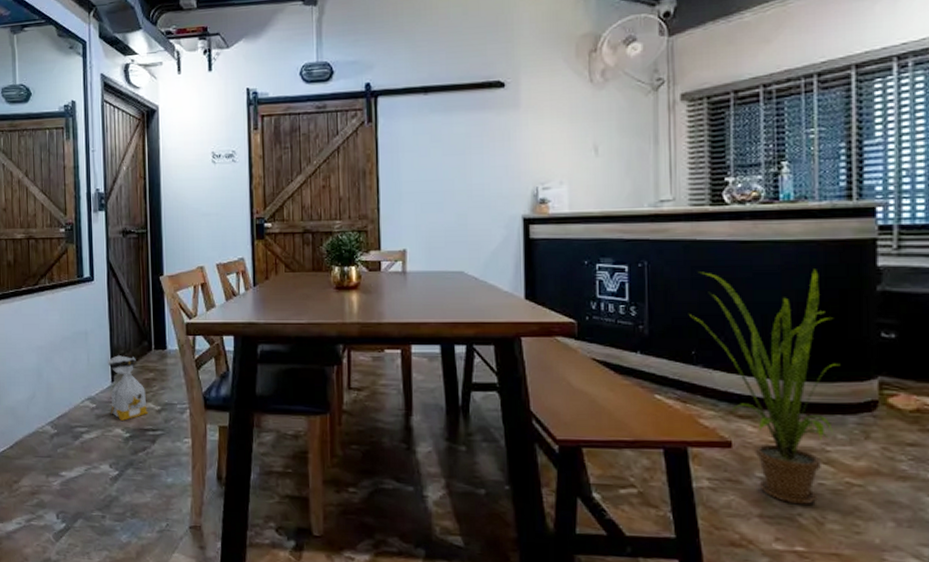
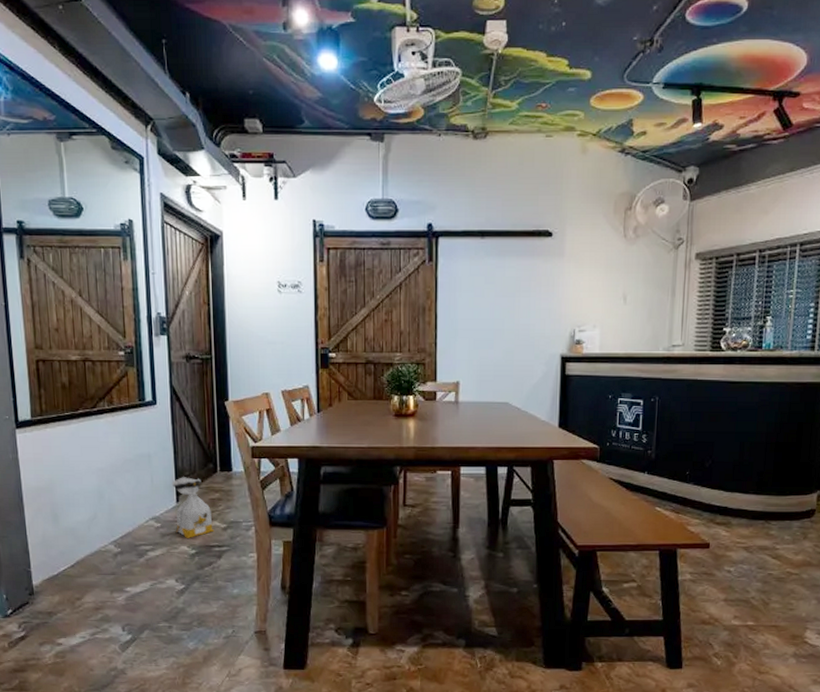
house plant: present [688,267,841,505] -> none [686,404,793,590]

